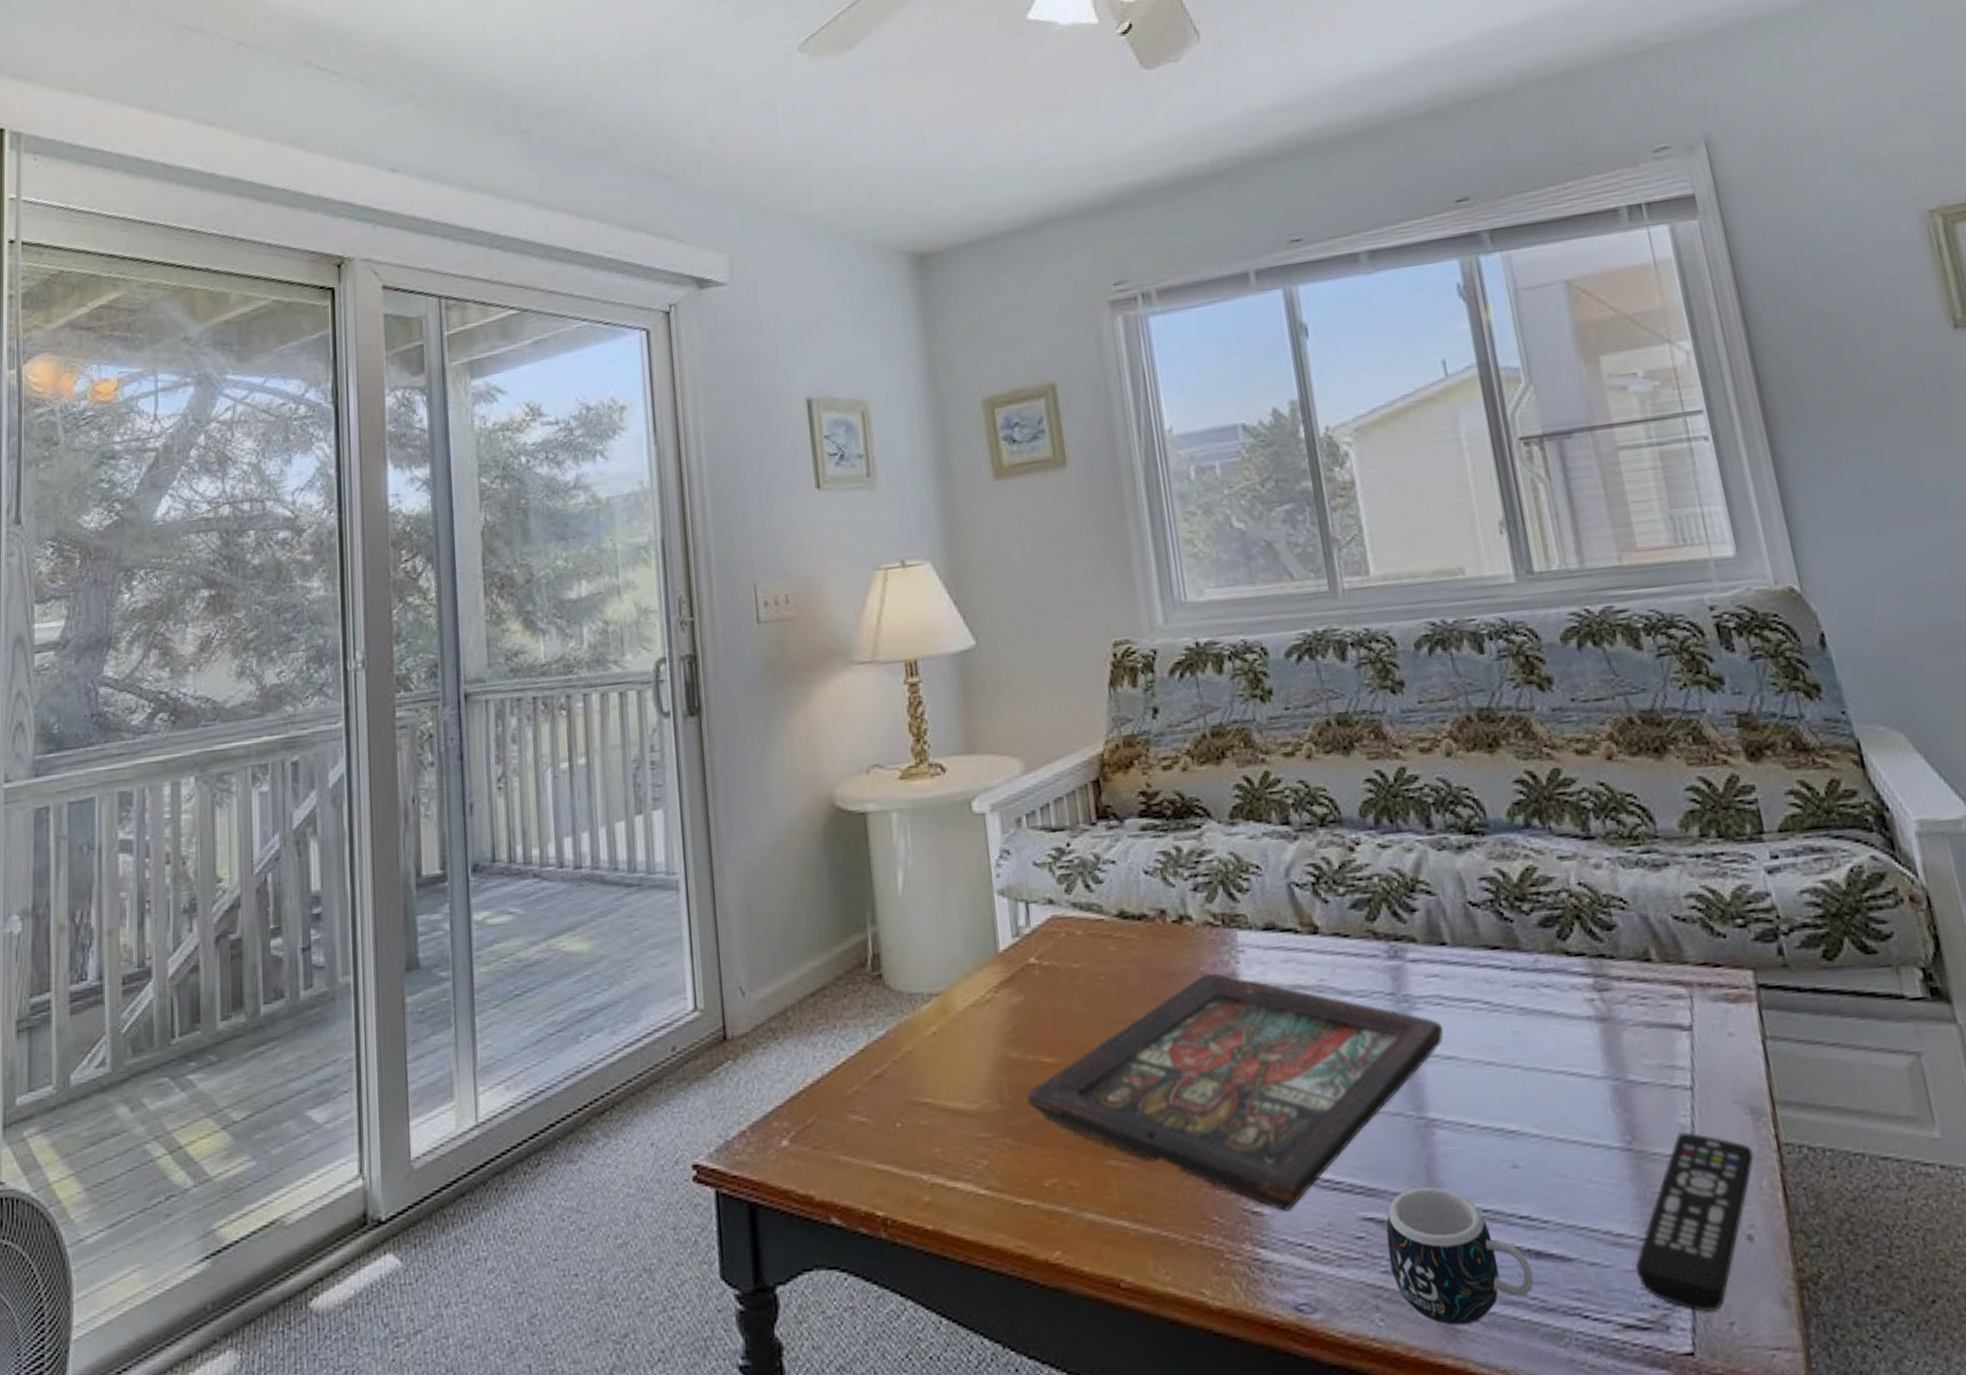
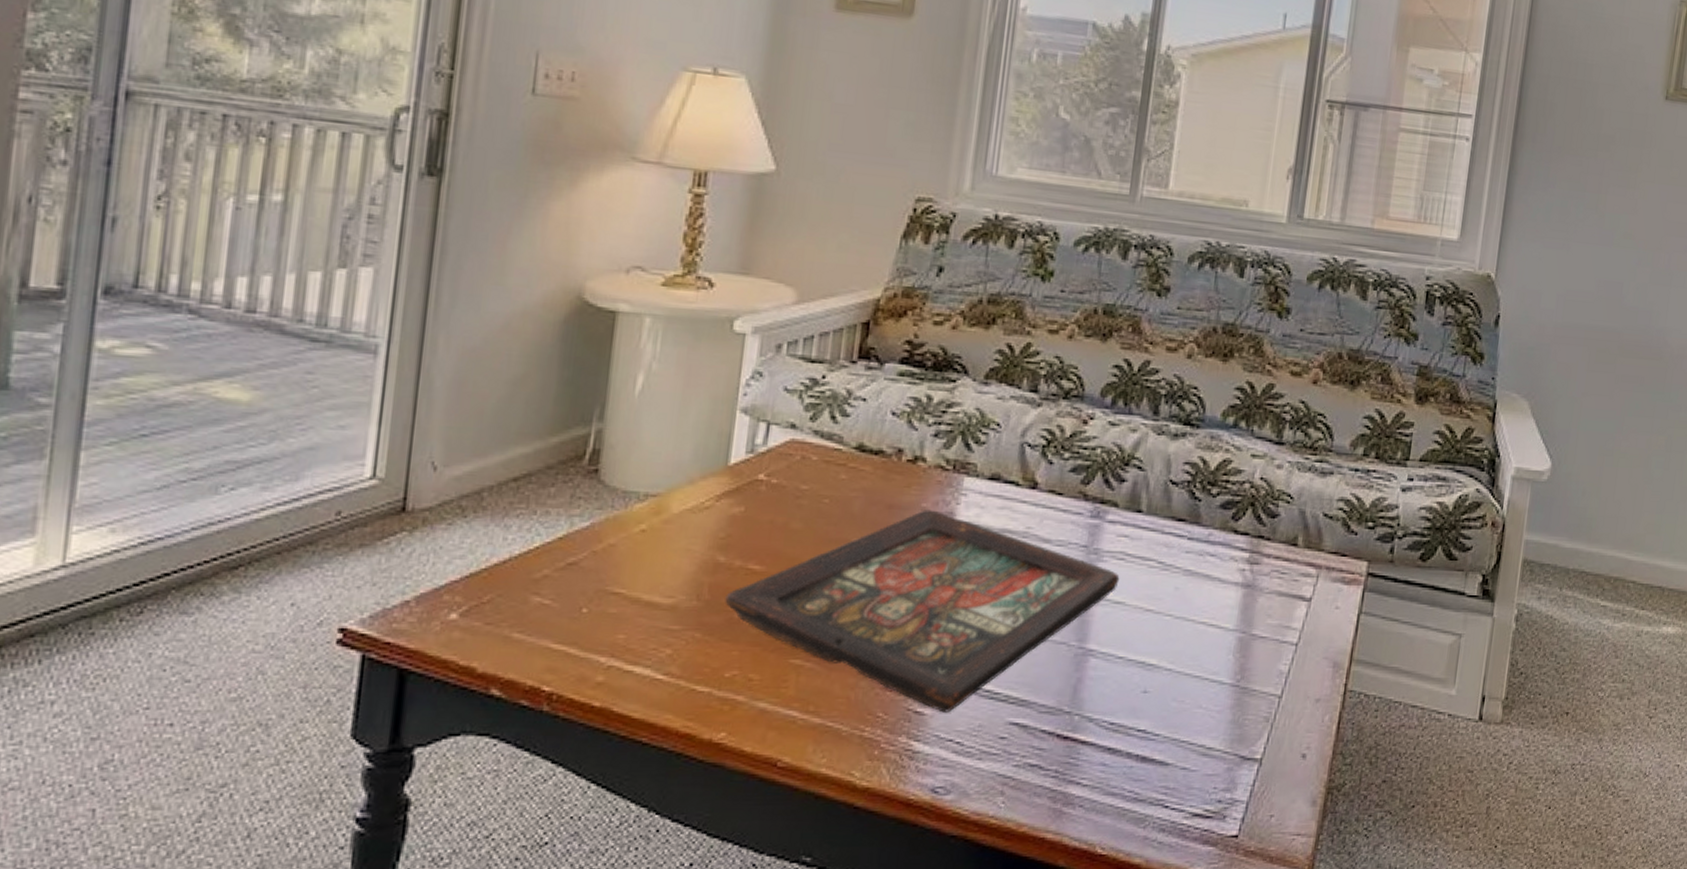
mug: present [1386,1186,1535,1326] -> none [1021,701,1136,809]
remote control: present [1635,1132,1754,1312] -> none [1213,676,1326,807]

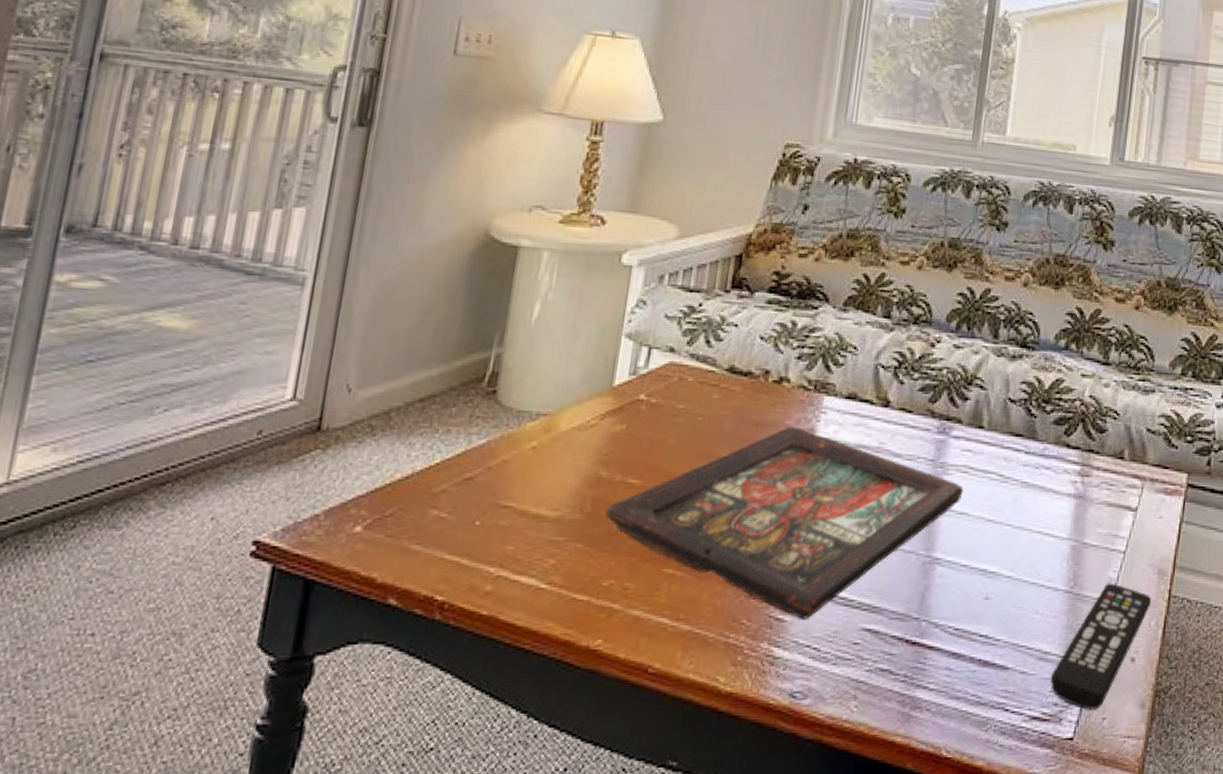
remote control: none [1213,676,1326,807] -> present [1050,583,1152,710]

